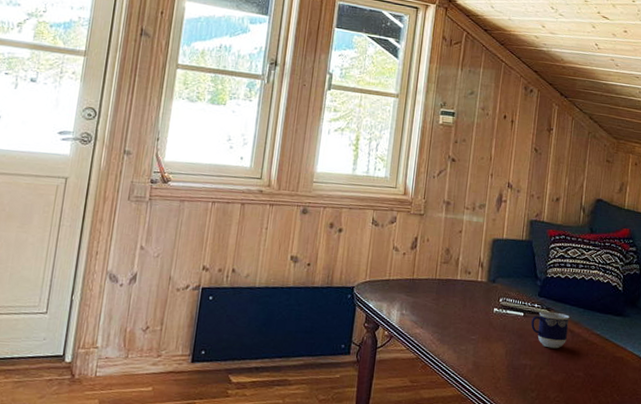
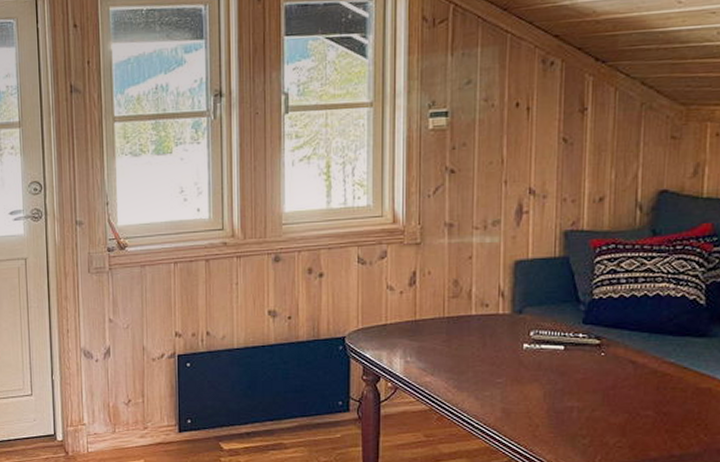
cup: present [531,311,570,349] -> none [575,340,629,385]

